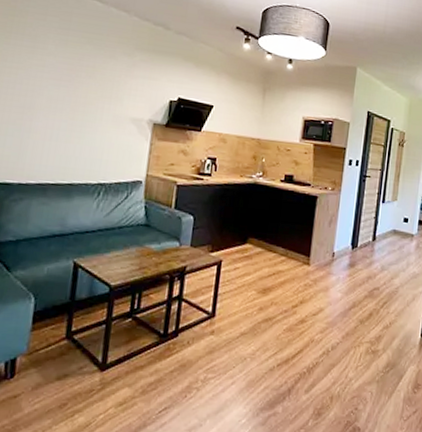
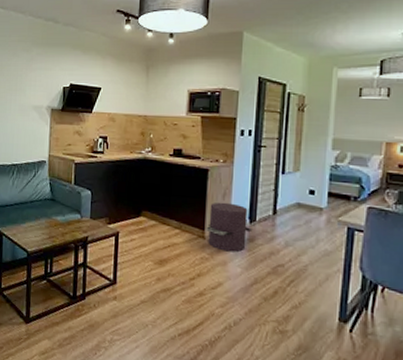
trash can: none [310,228,354,278] -> present [204,202,253,252]

